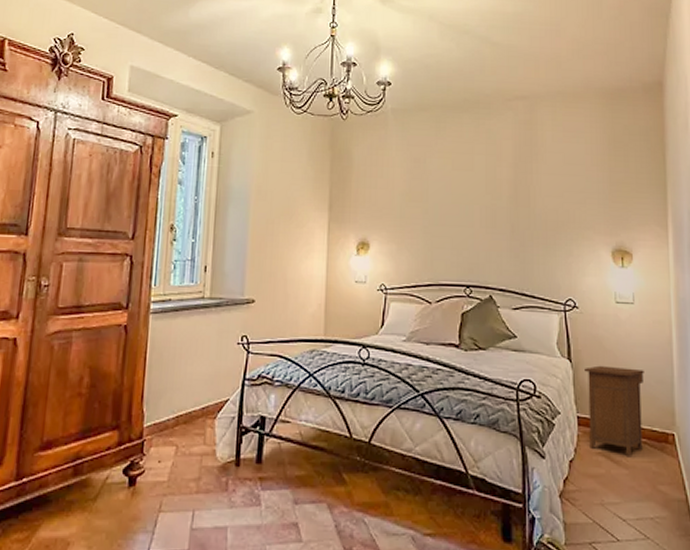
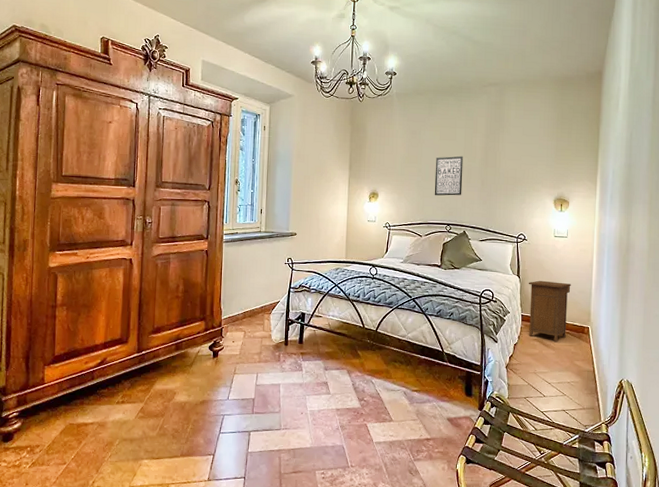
wall art: none [447,191,485,247] -> present [434,156,464,196]

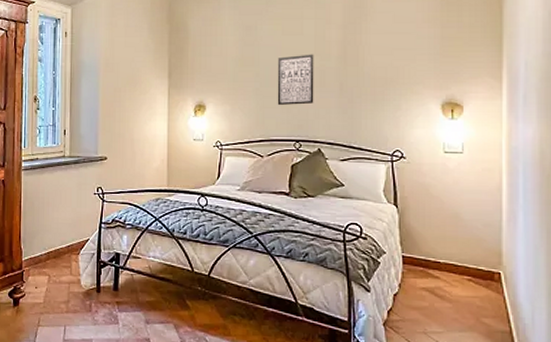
nightstand: present [529,280,571,342] -> none [411,210,471,291]

